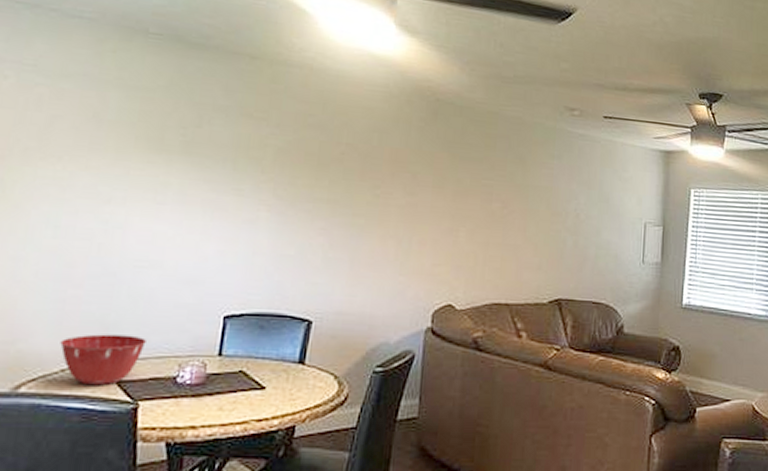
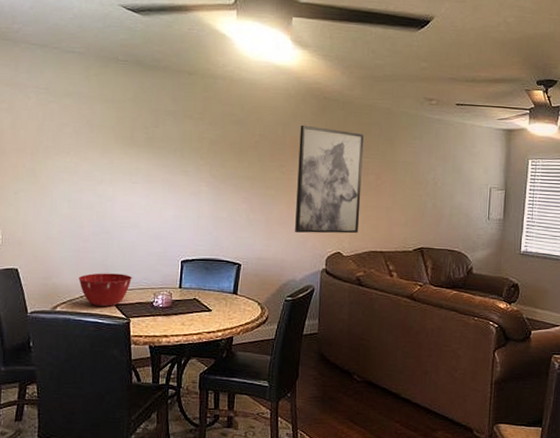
wall art: none [391,133,487,280] -> present [295,125,364,234]

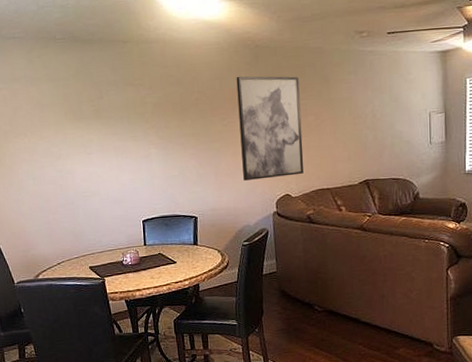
mixing bowl: present [78,273,132,307] -> none [53,238,101,271]

